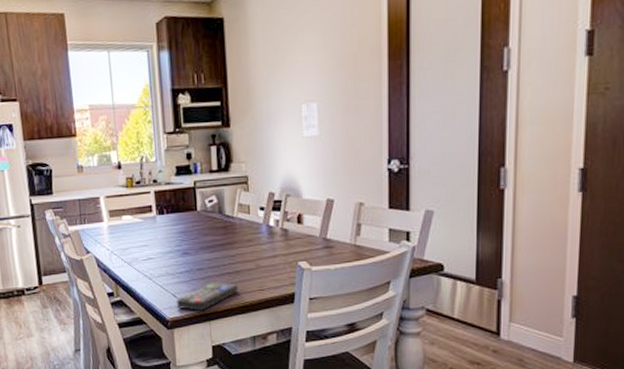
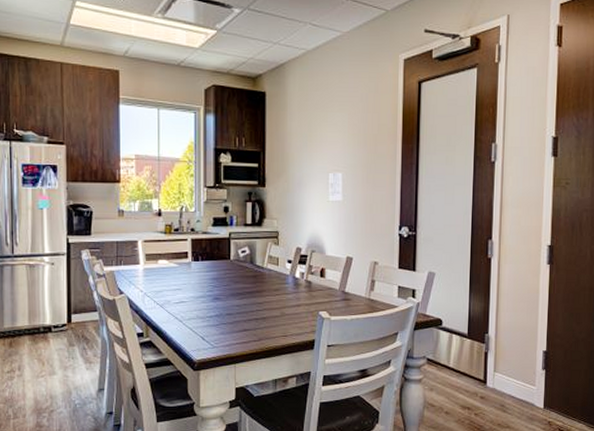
remote control: present [176,282,239,311] -> none [204,327,264,354]

